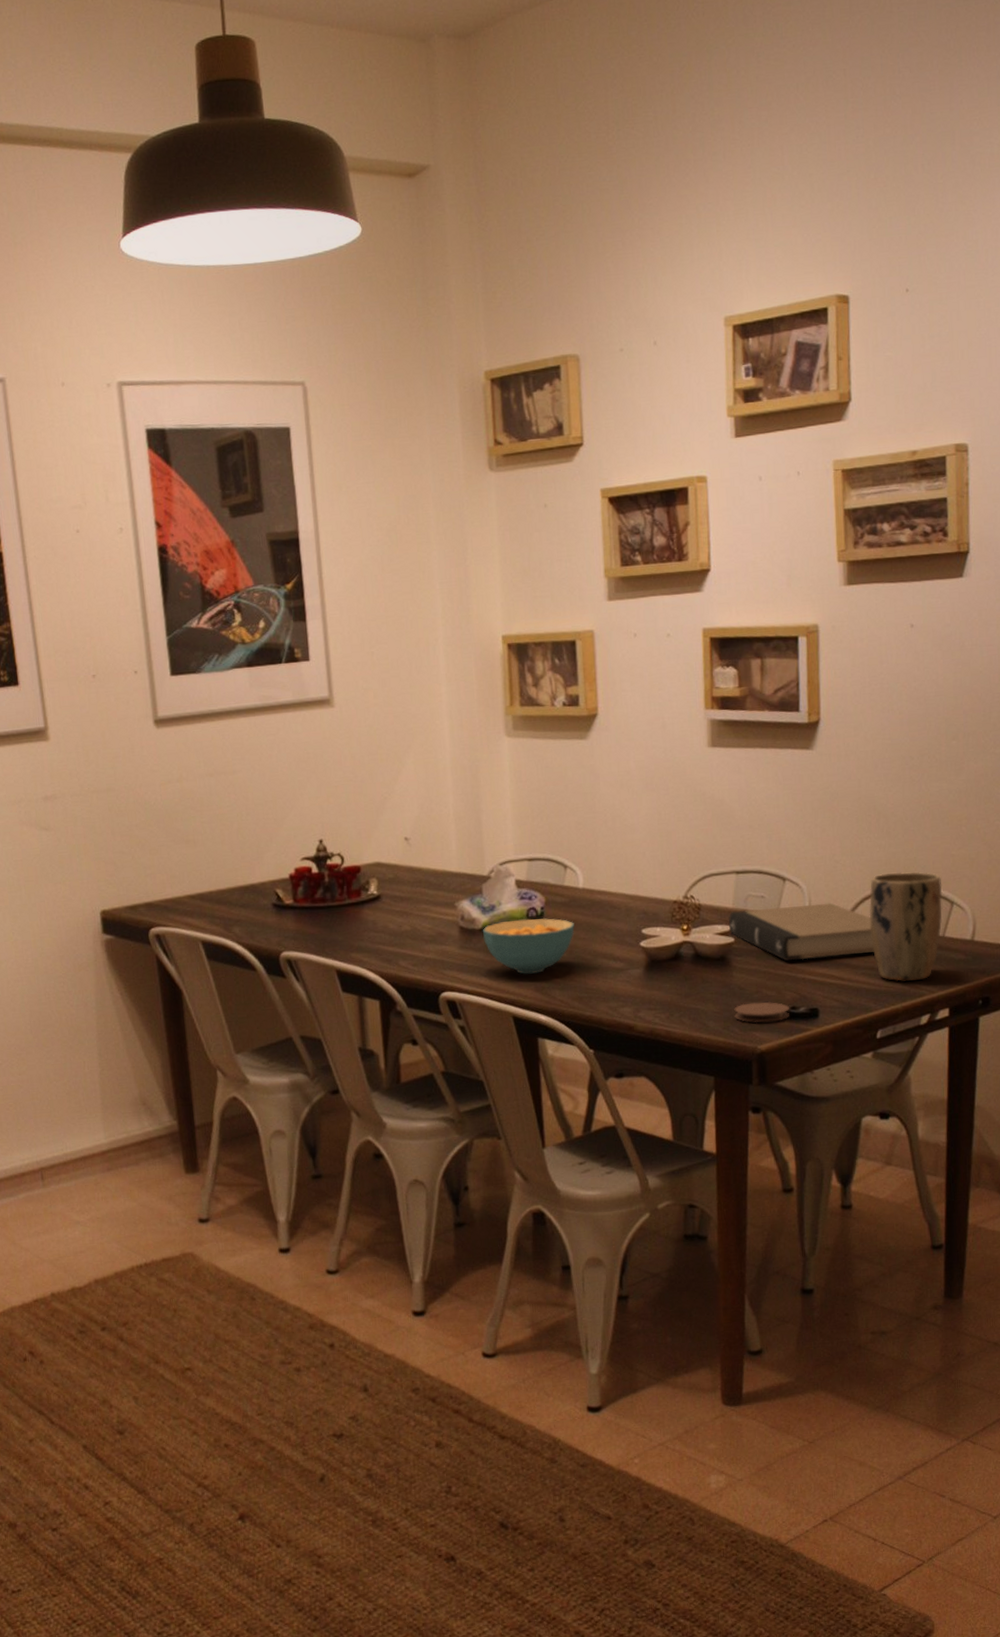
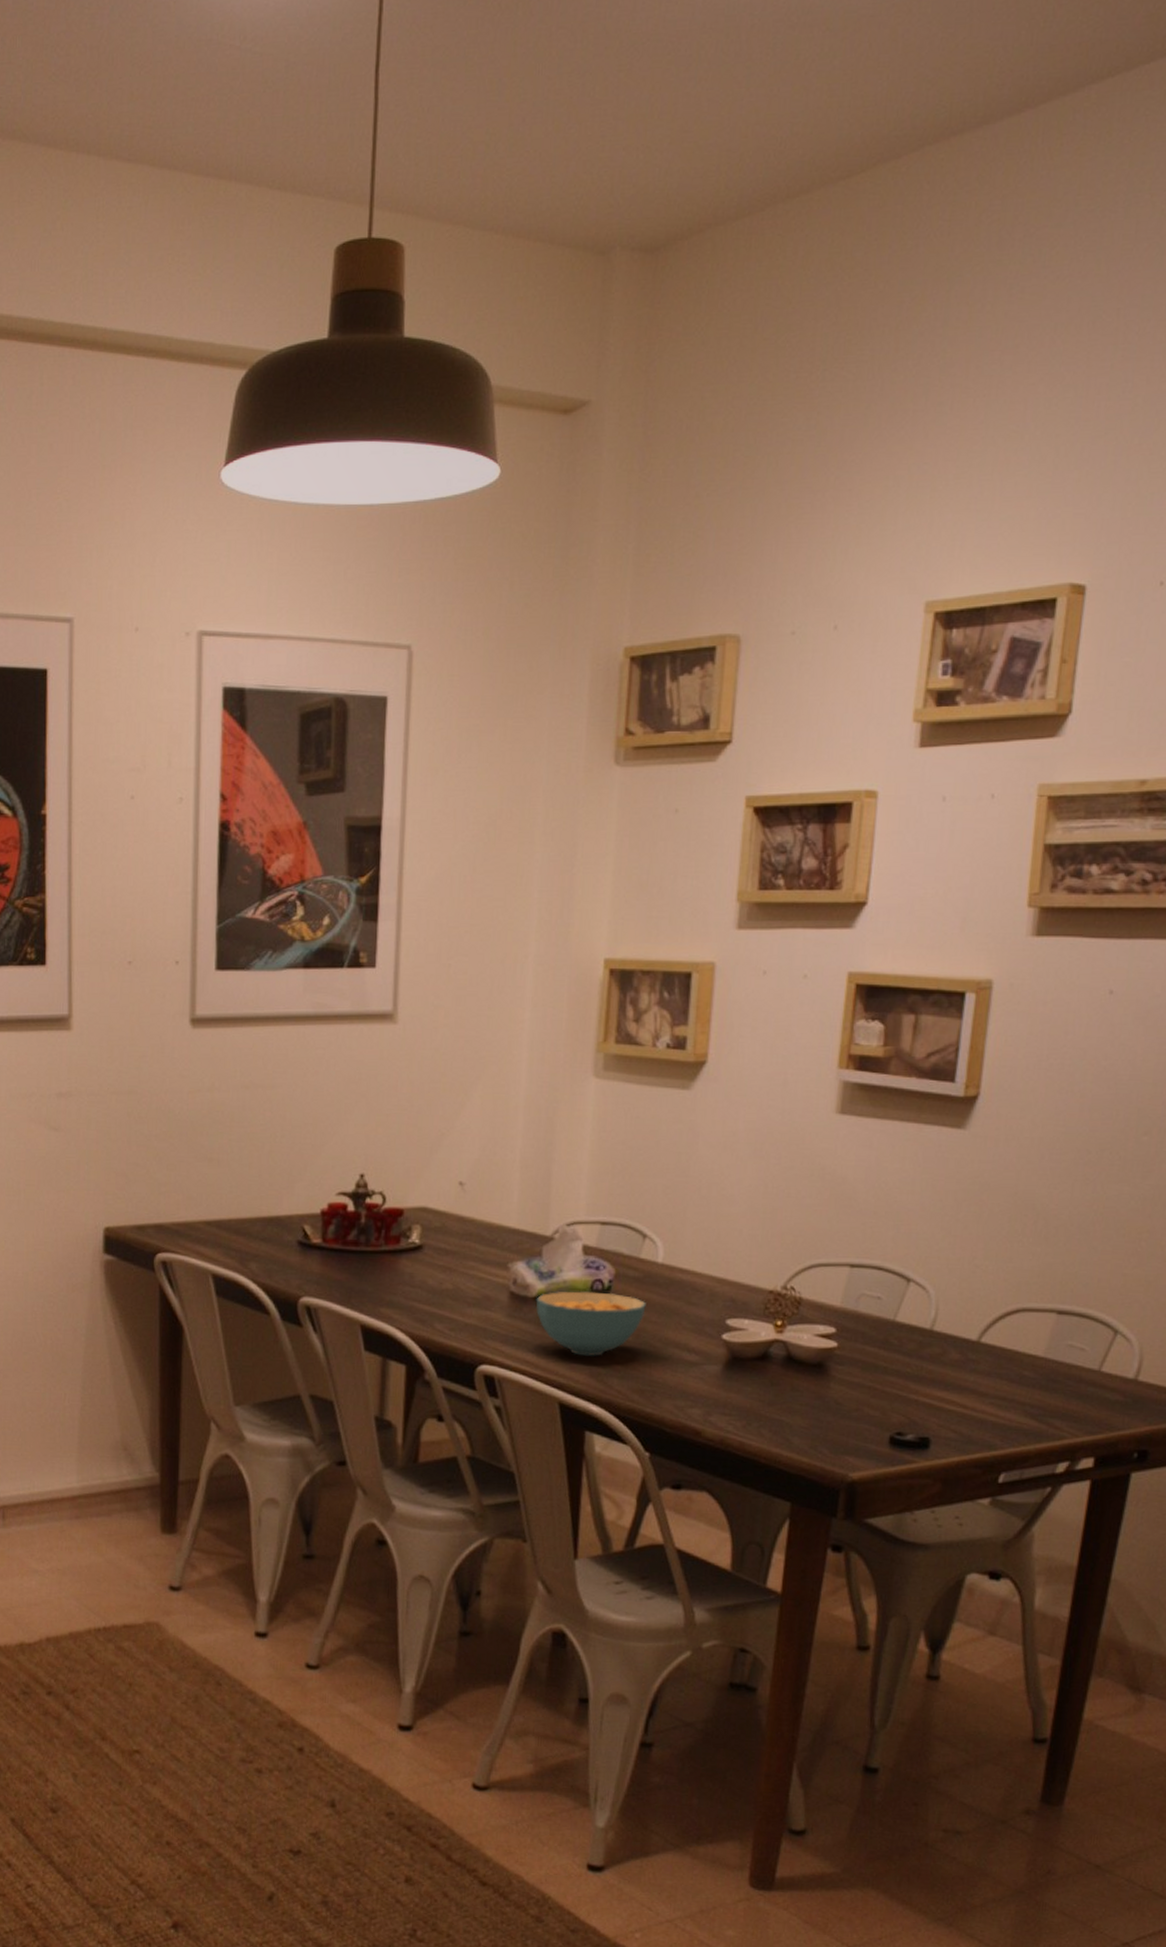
book: present [728,902,874,961] -> none [832,1311,1011,1380]
coaster: present [734,1001,790,1023] -> none [825,1421,895,1448]
plant pot: present [869,871,943,982] -> none [1007,1287,1107,1419]

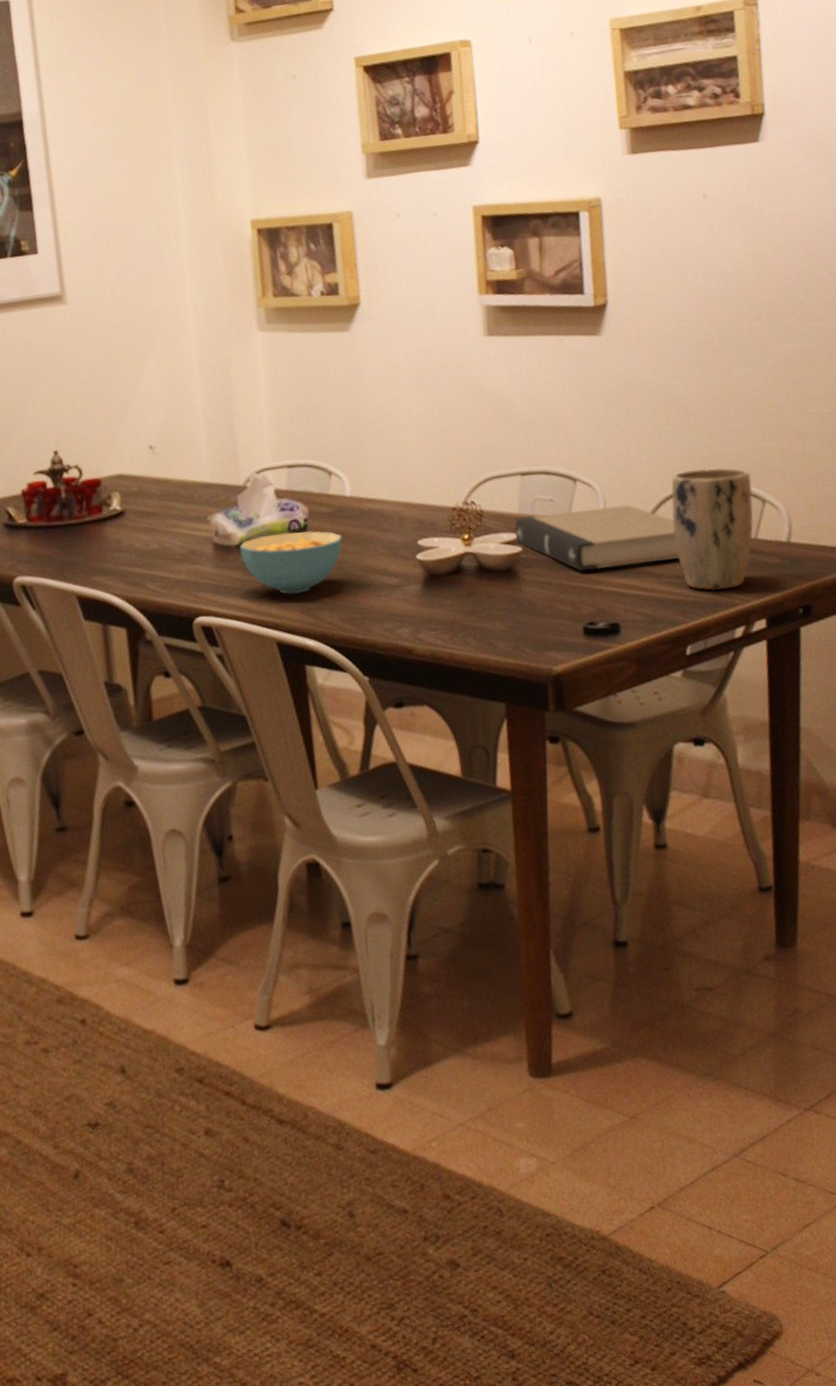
book: none [832,1311,1011,1380] -> present [514,504,679,571]
plant pot: none [1007,1287,1107,1419] -> present [671,467,753,591]

